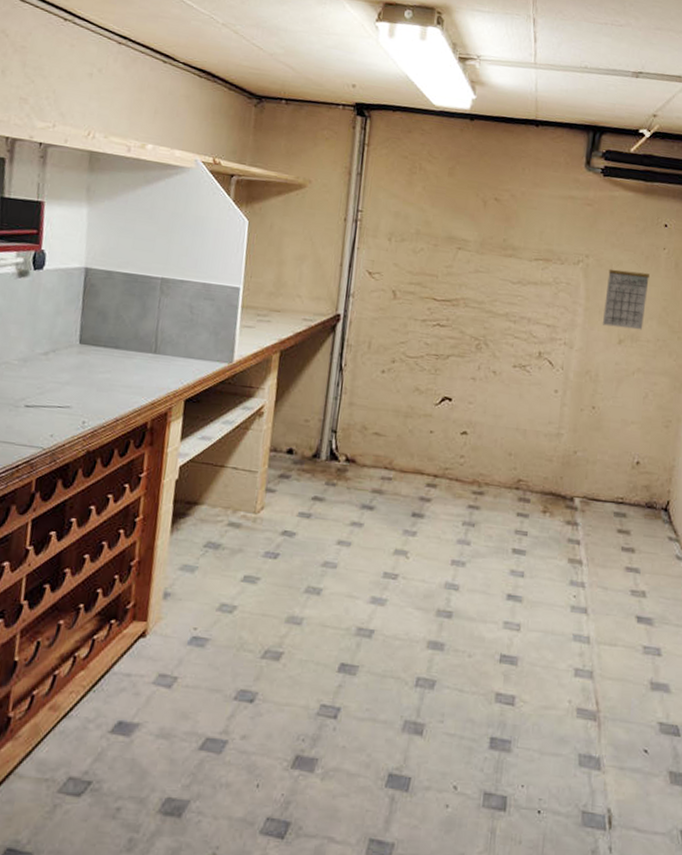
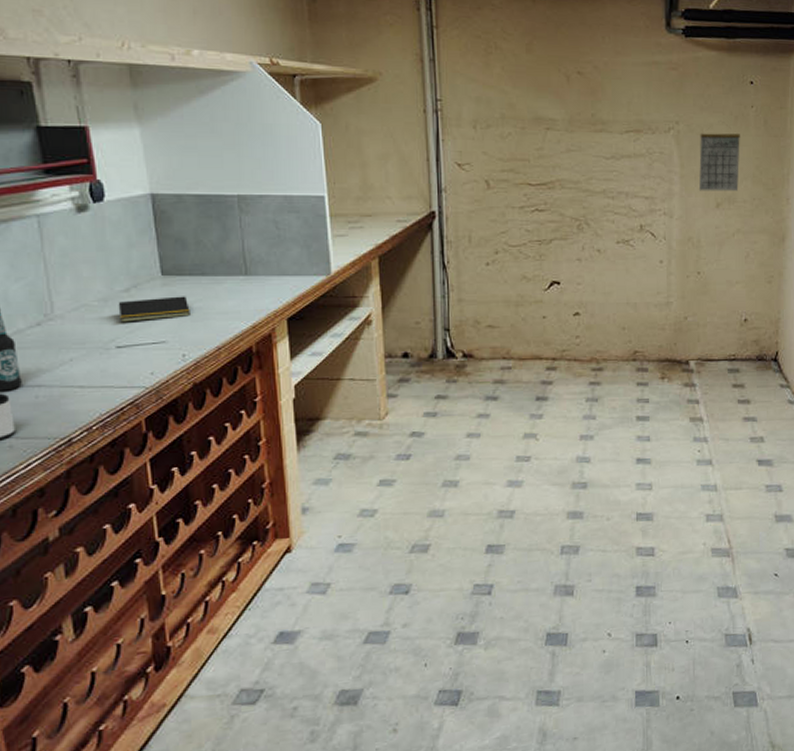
notepad: none [33,363,98,386] -> present [118,296,190,322]

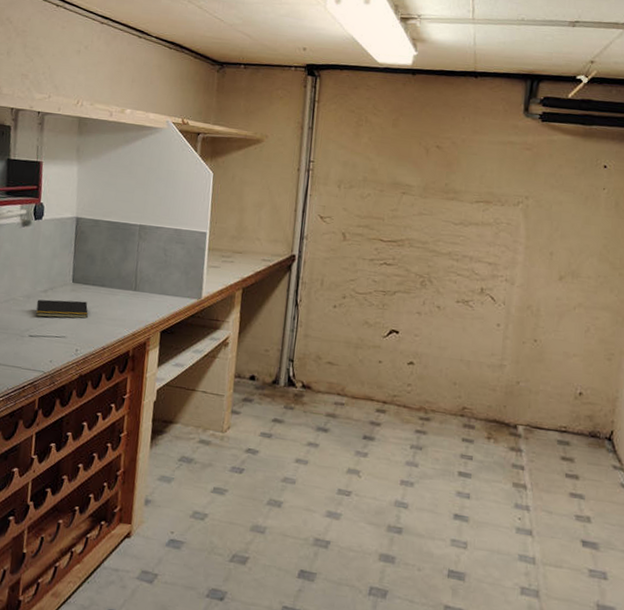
calendar: present [698,133,740,192] -> none [542,209,589,267]

